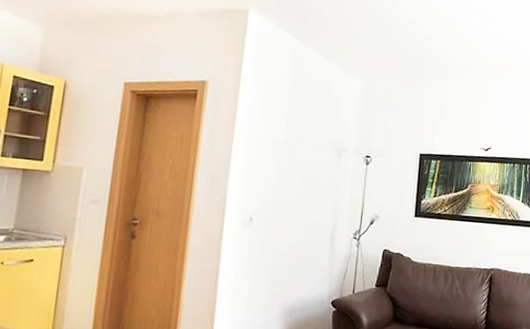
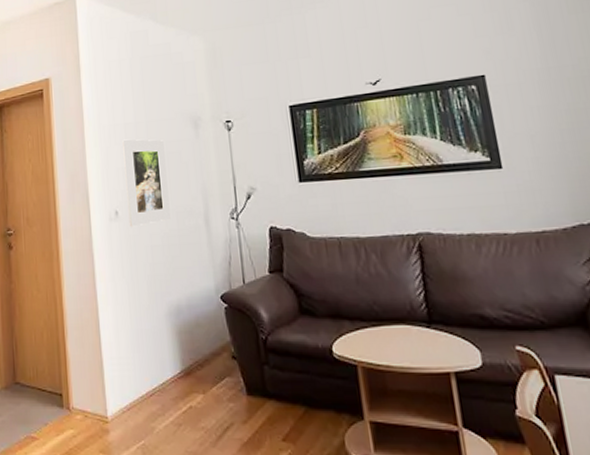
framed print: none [261,154,308,234] -> present [122,139,171,227]

